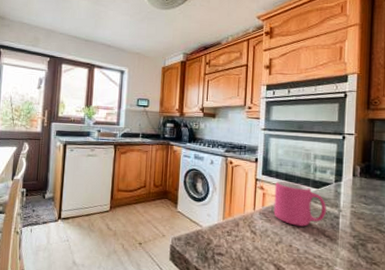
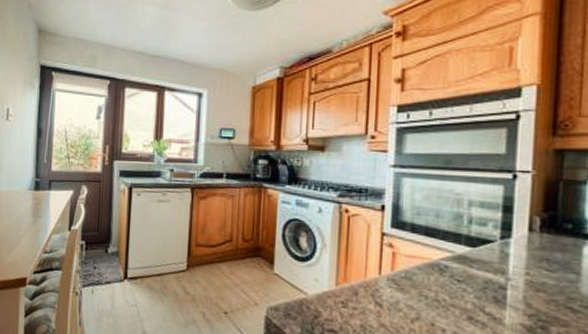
mug: present [273,181,326,227] -> none [408,236,487,300]

